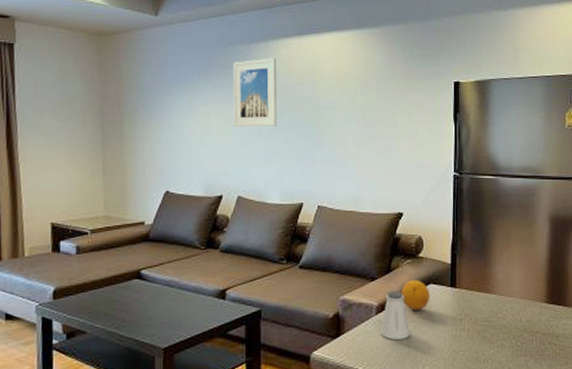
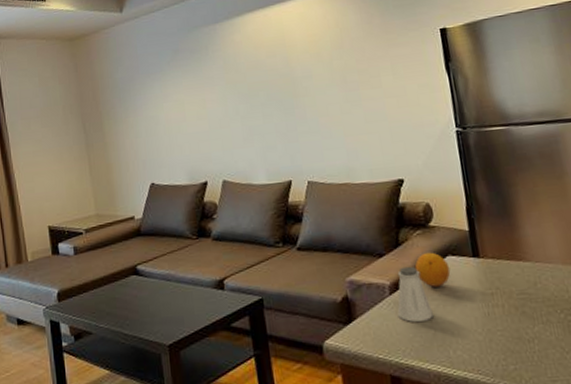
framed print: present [232,58,278,127] -> none [200,34,253,110]

